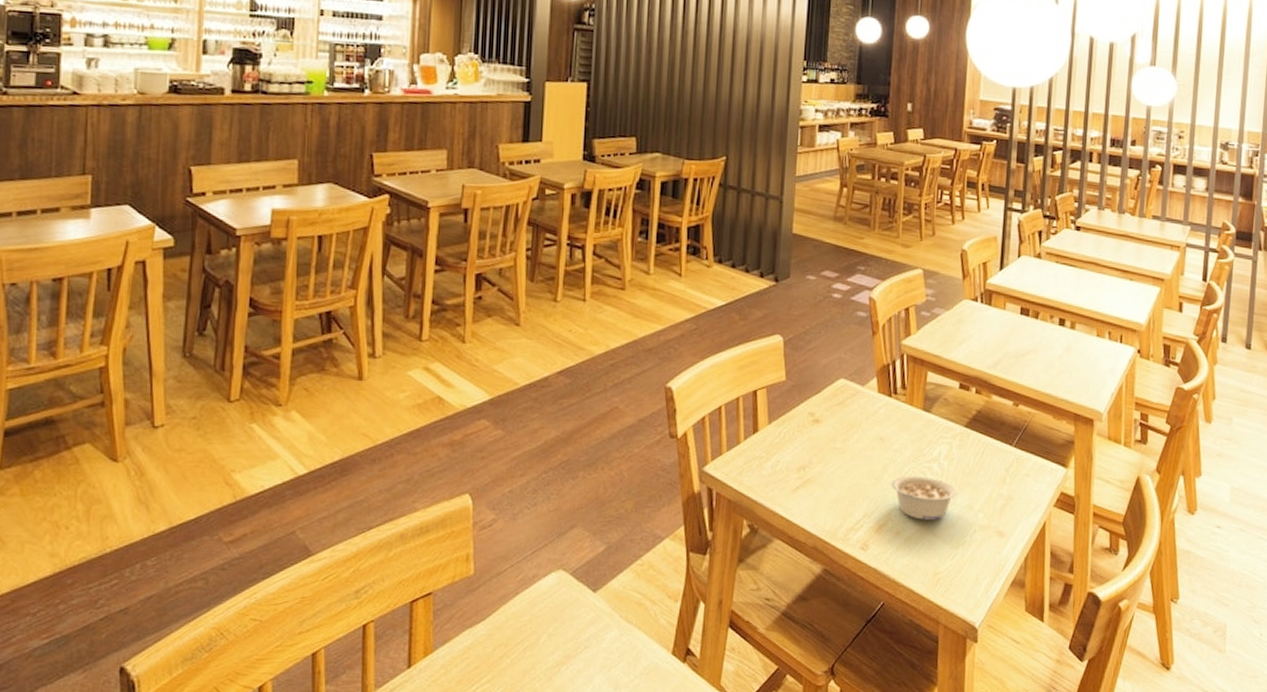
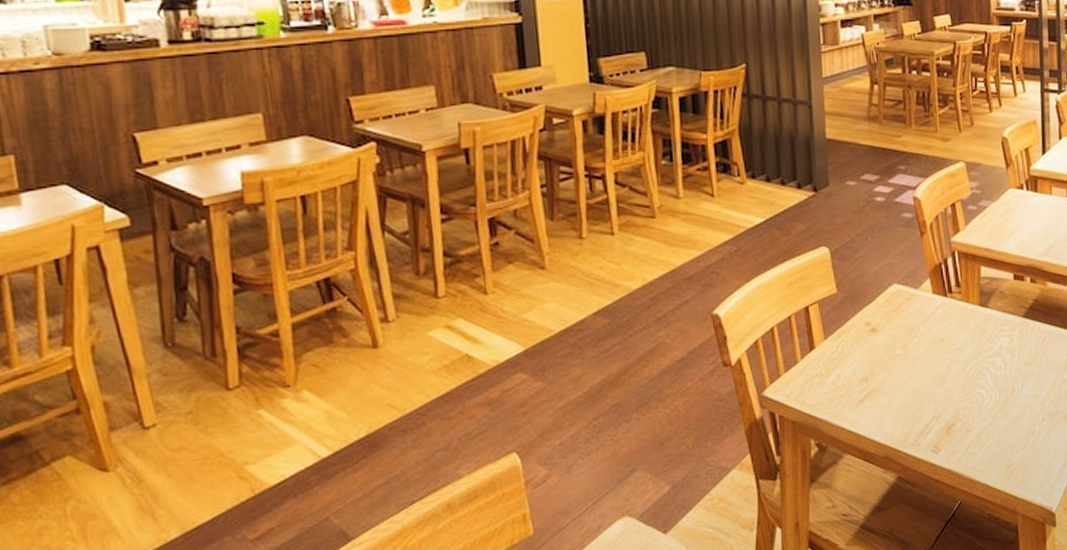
legume: present [891,476,957,520] -> none [956,371,1022,416]

